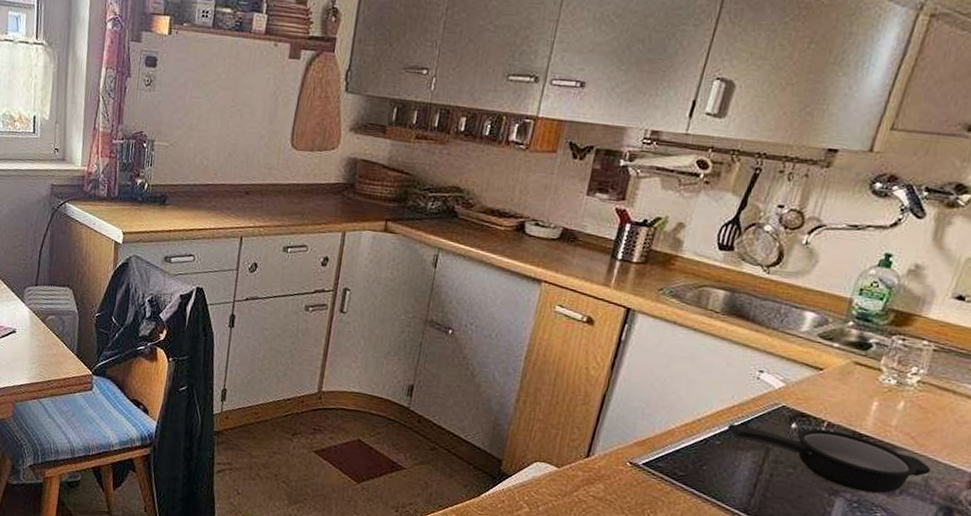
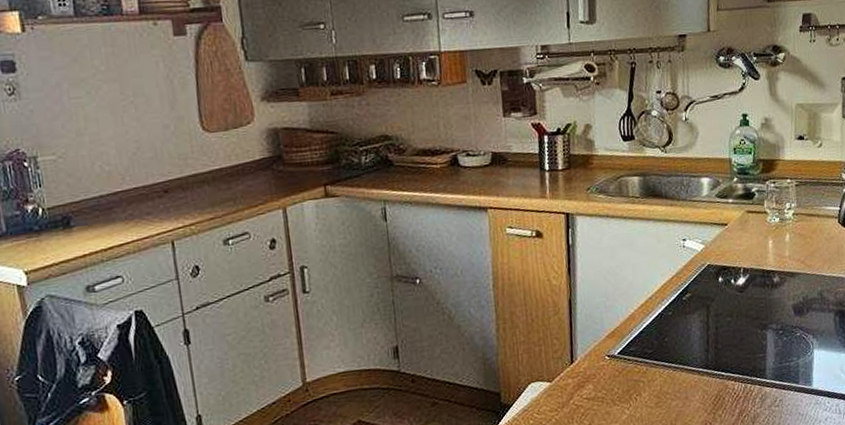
frying pan: present [727,424,931,494] -> none [673,273,821,320]

